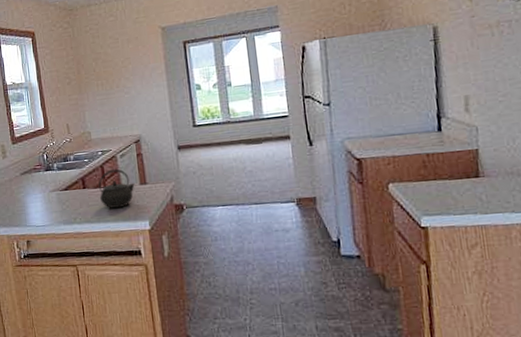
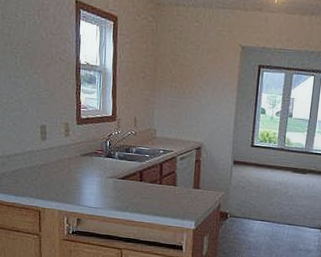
kettle: present [98,168,135,209] -> none [154,169,189,206]

